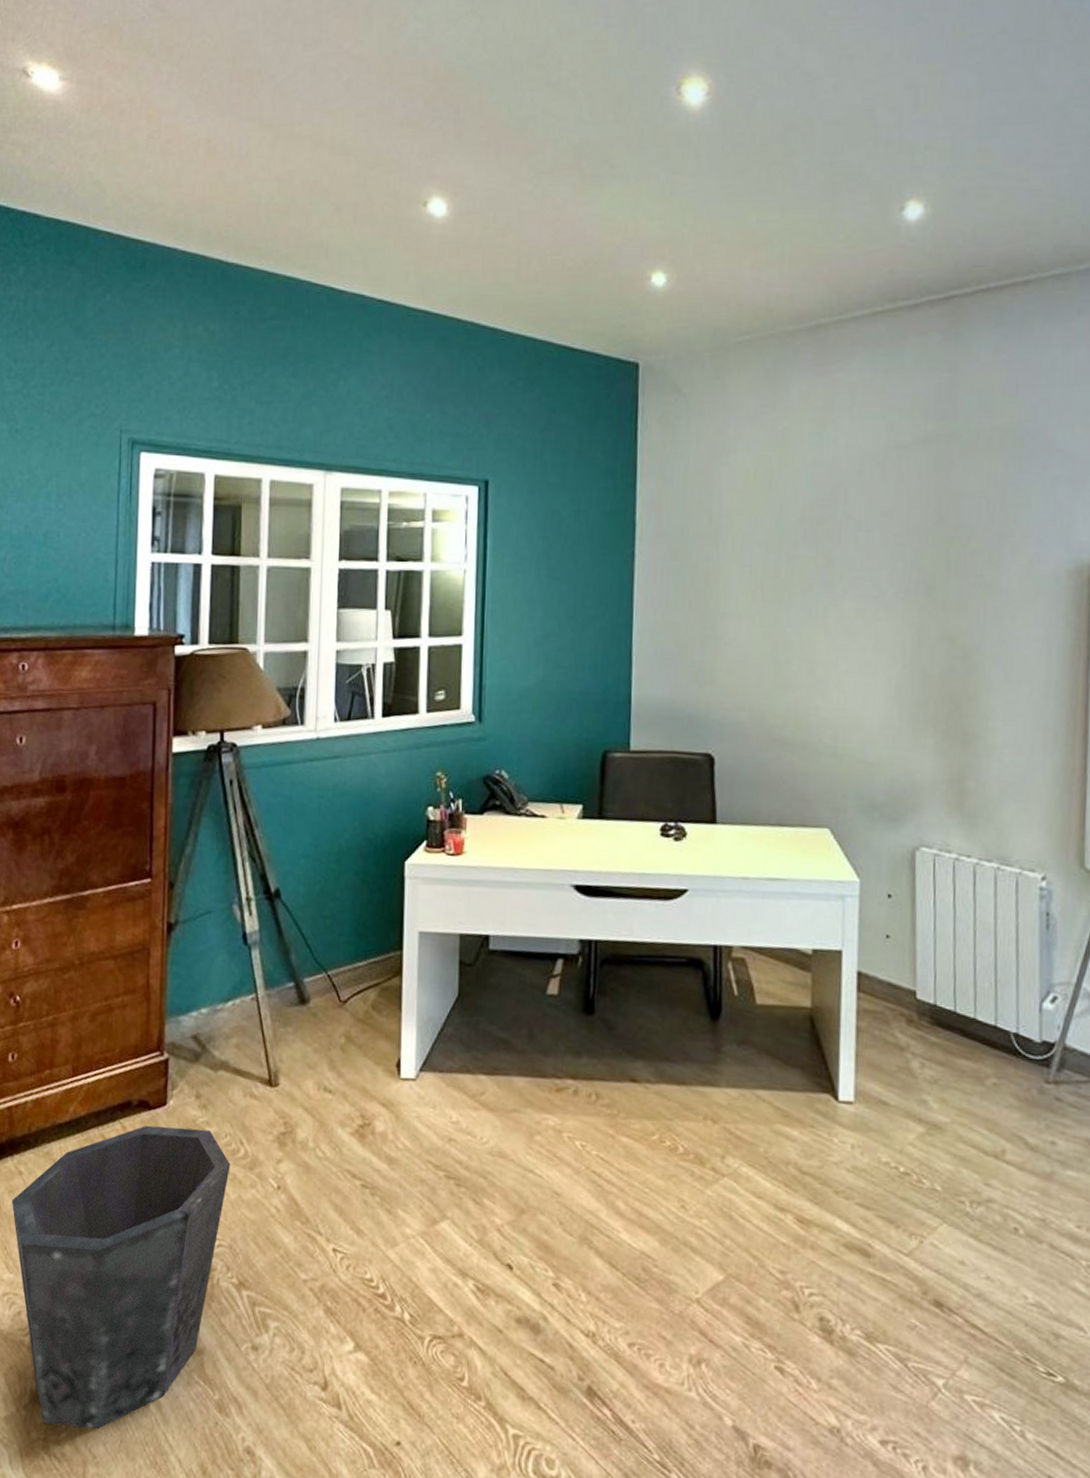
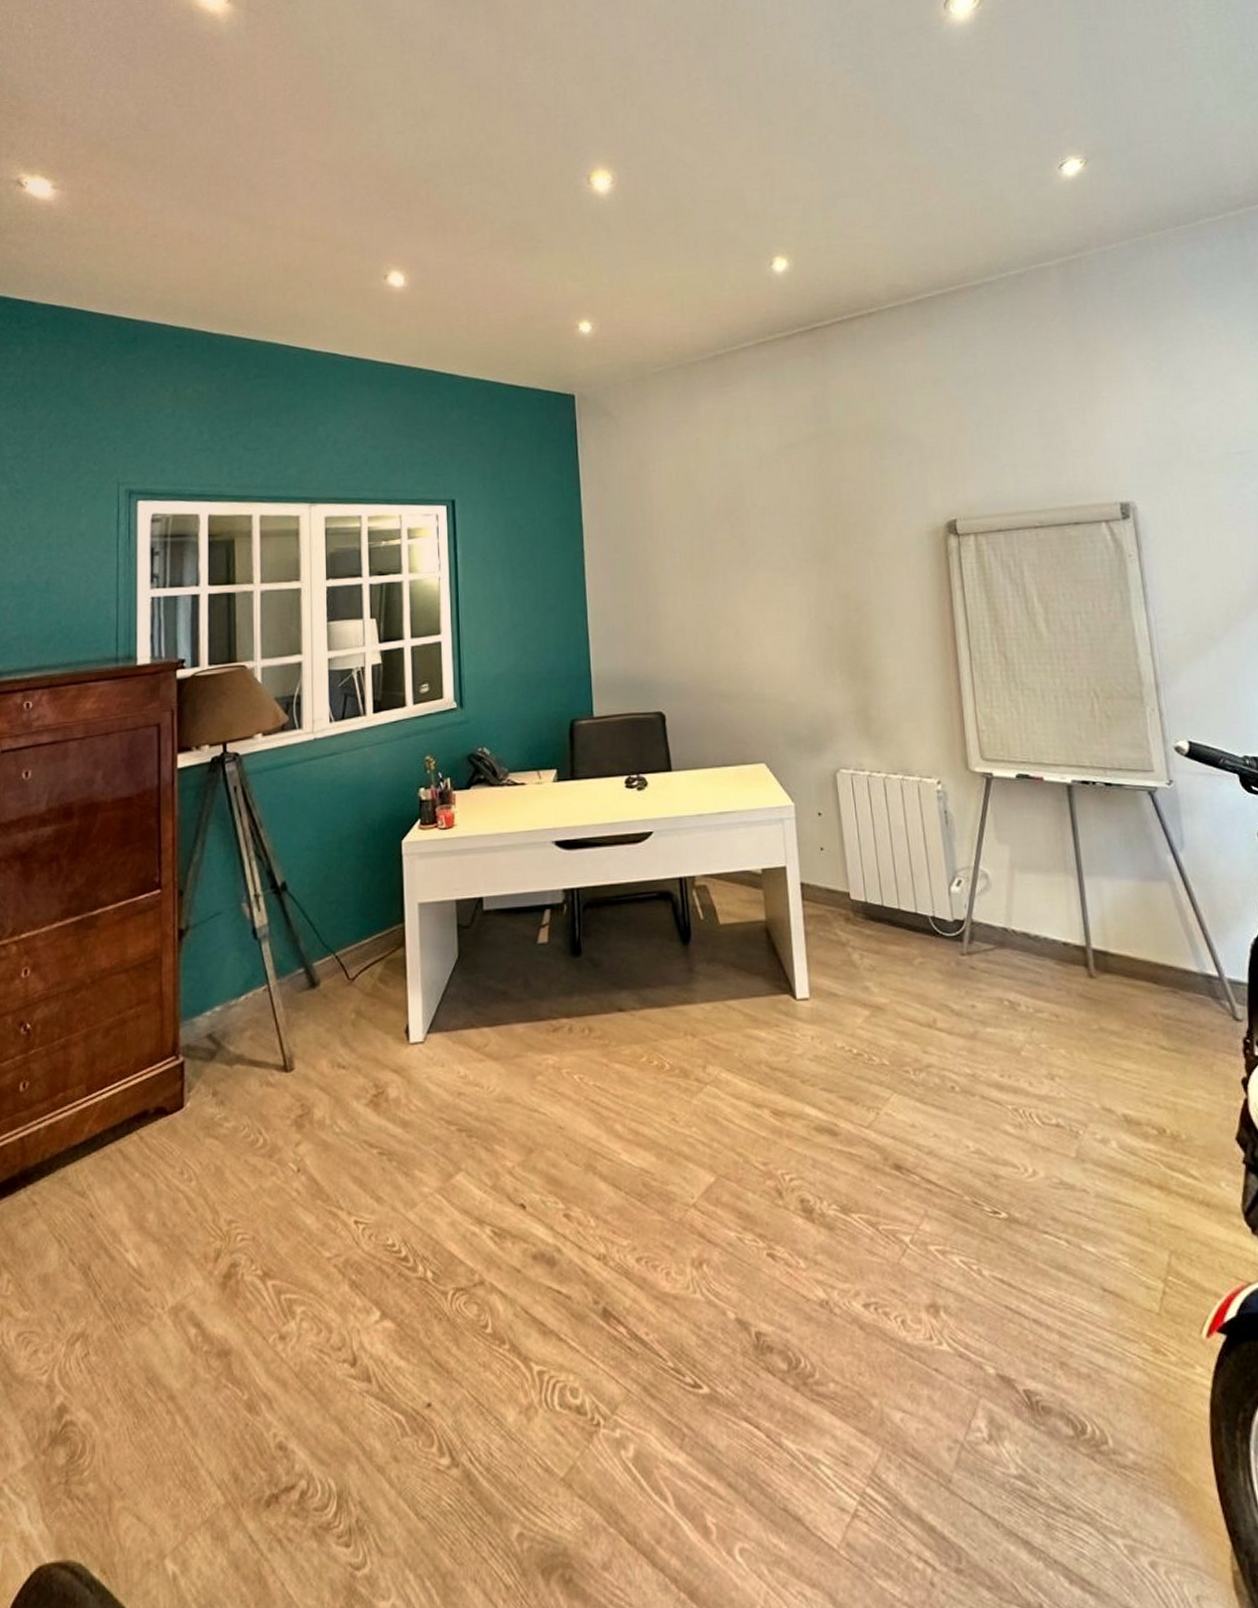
waste bin: present [12,1125,231,1429] -> none [26,1125,250,1465]

